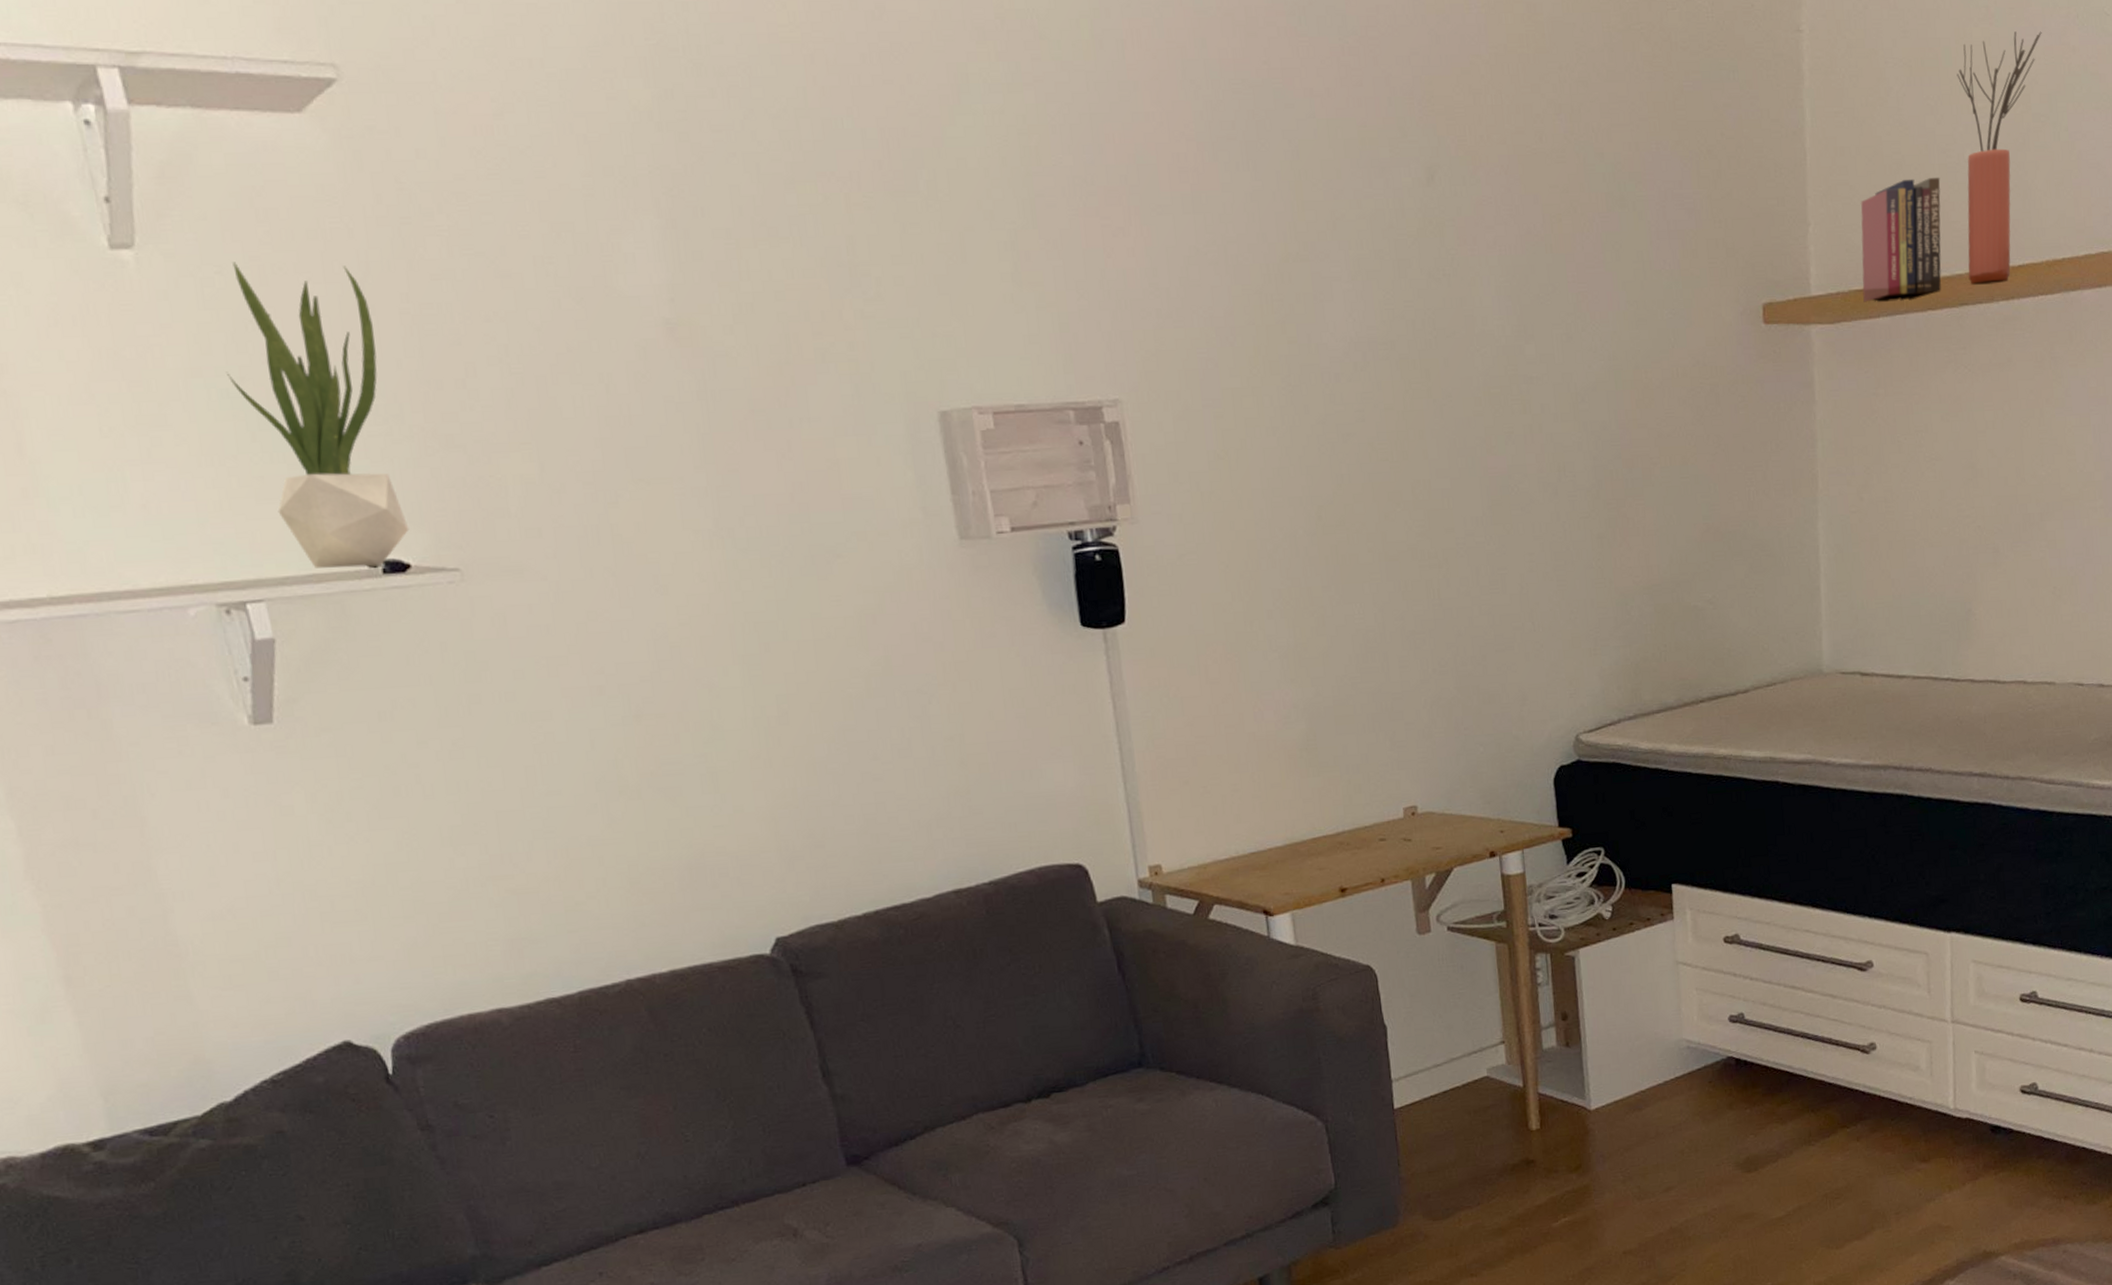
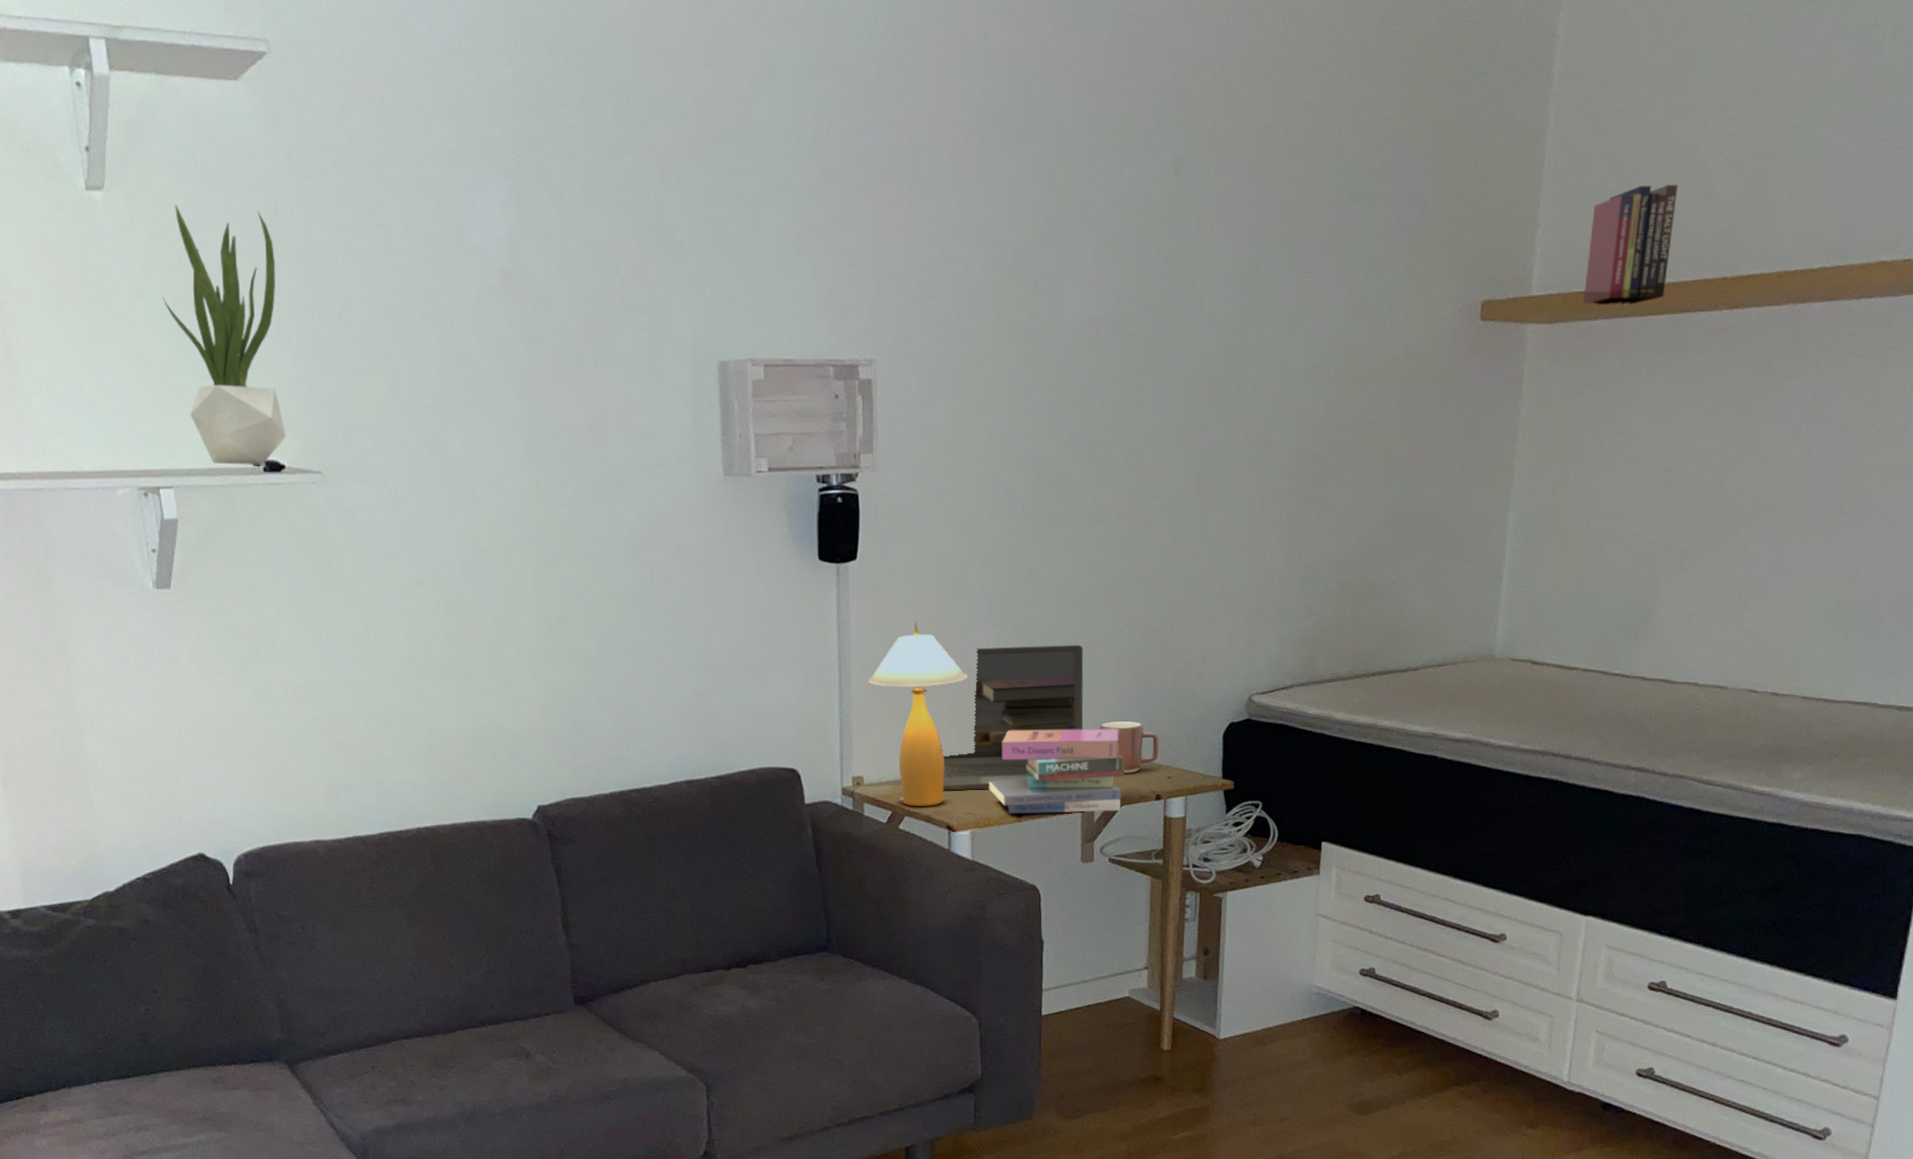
table lamp: none [1154,685,1267,893] -> present [868,621,967,807]
laptop: none [1218,697,1402,871] -> present [924,645,1084,791]
books: none [1304,783,1453,890] -> present [989,728,1125,814]
mug: none [1419,774,1487,832] -> present [1099,720,1159,773]
vase: present [1956,31,2042,285] -> none [1694,41,1806,293]

